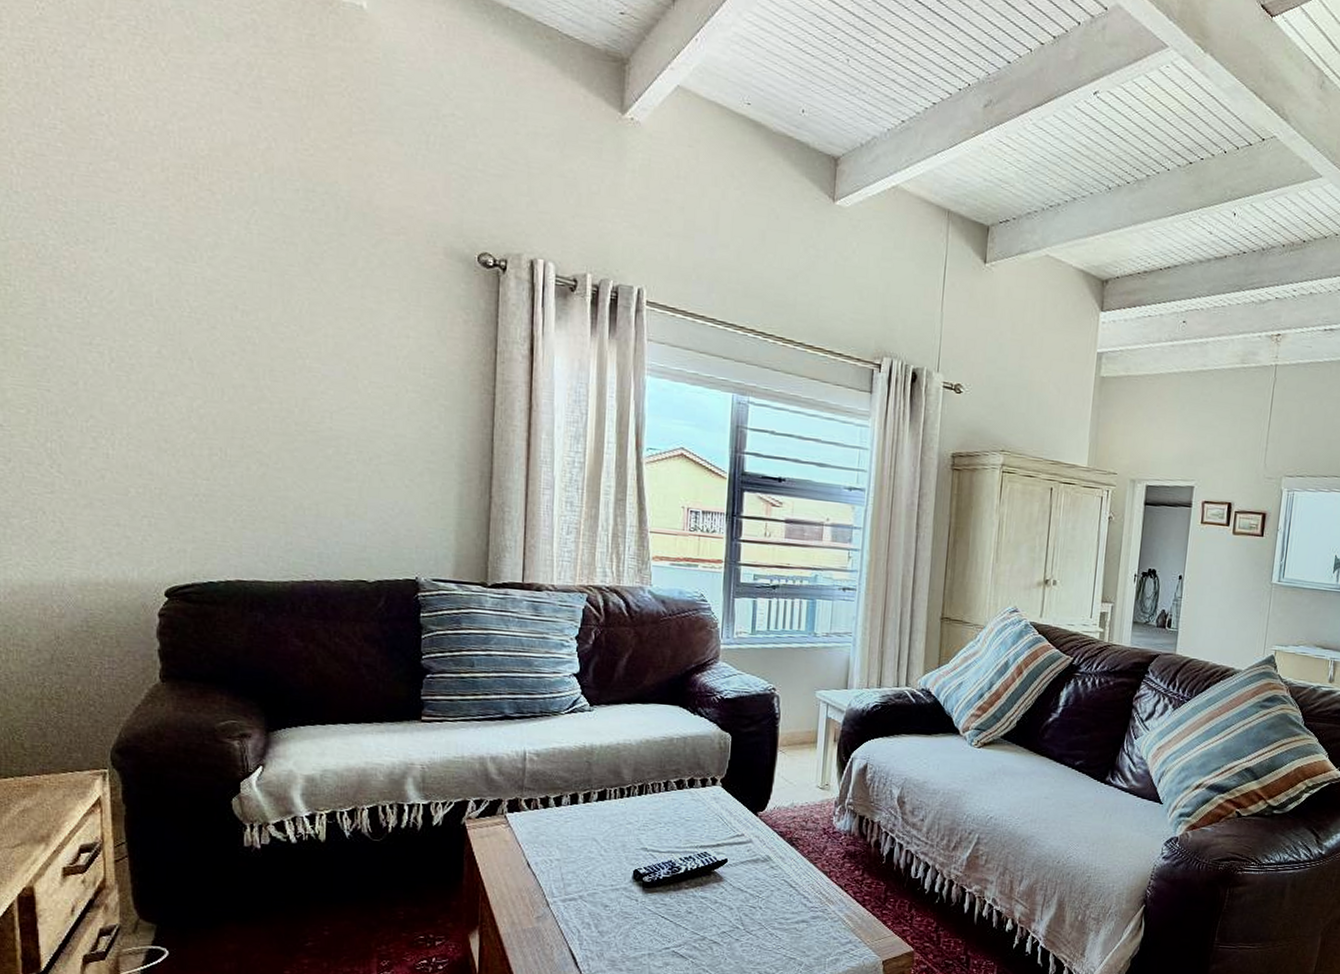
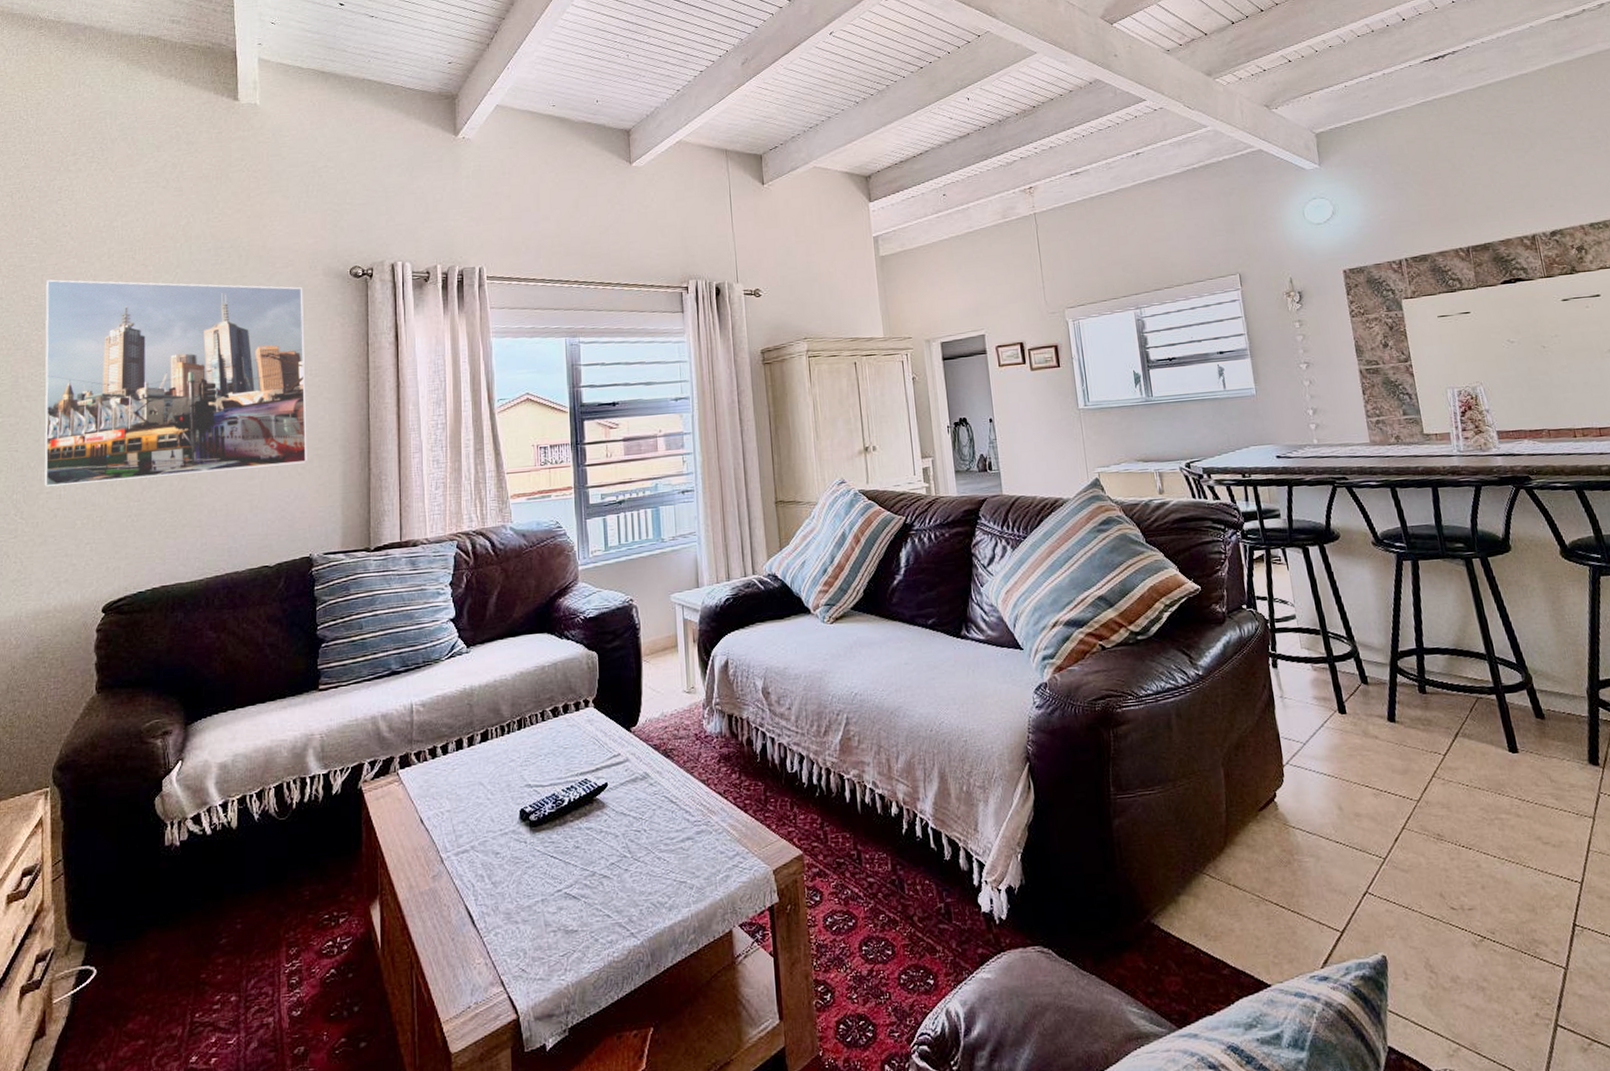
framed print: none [78,182,418,475] -> present [44,279,307,487]

